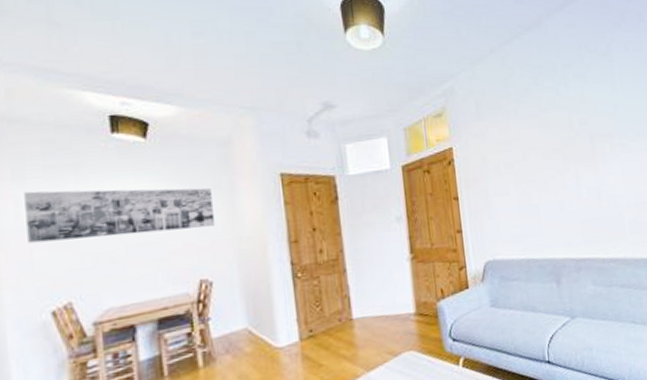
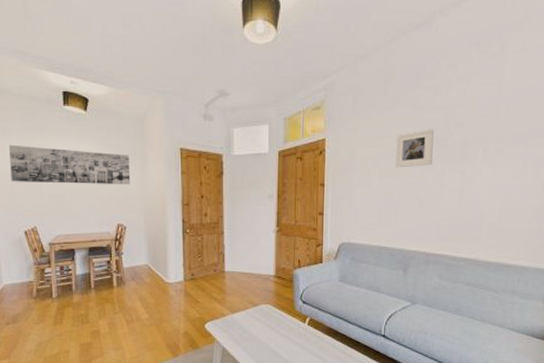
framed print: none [525,128,565,172] -> present [395,129,434,168]

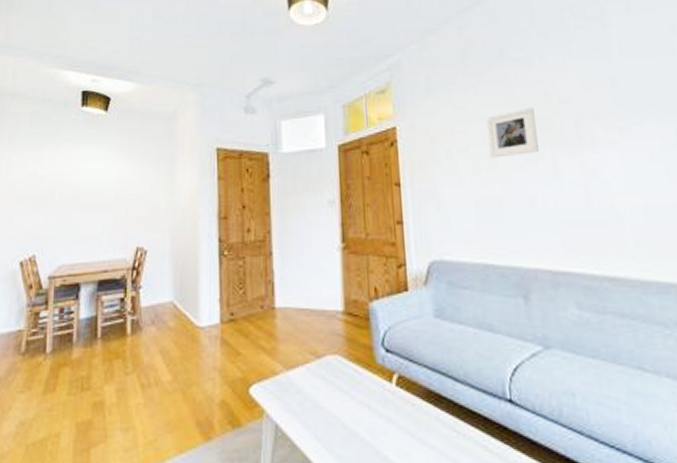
wall art: present [9,145,131,184] -> none [11,155,156,200]

